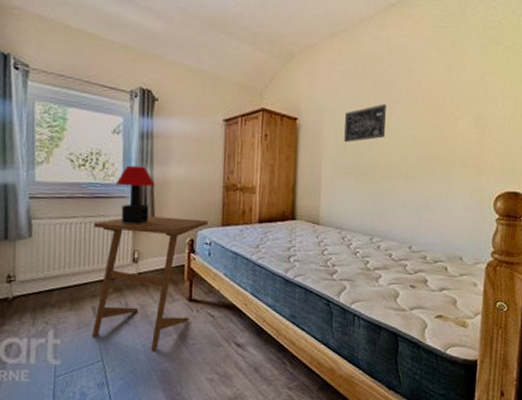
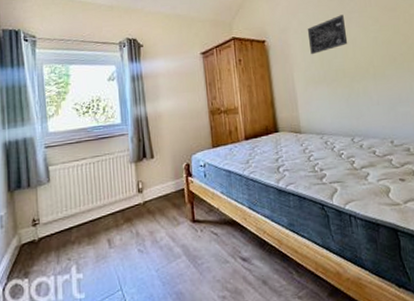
side table: present [92,216,209,351] -> none [101,145,201,275]
table lamp: present [115,165,155,225] -> none [115,104,149,160]

